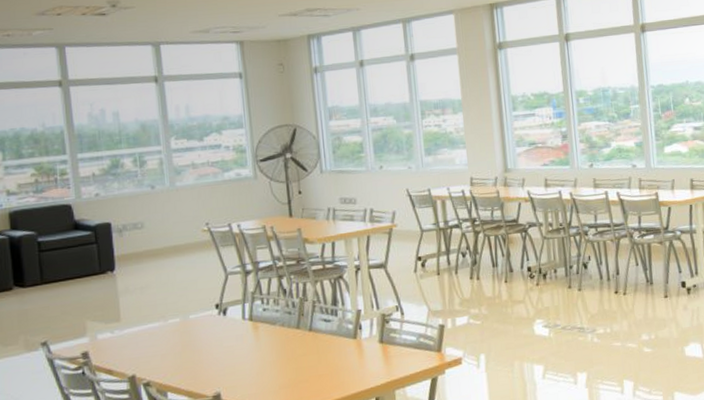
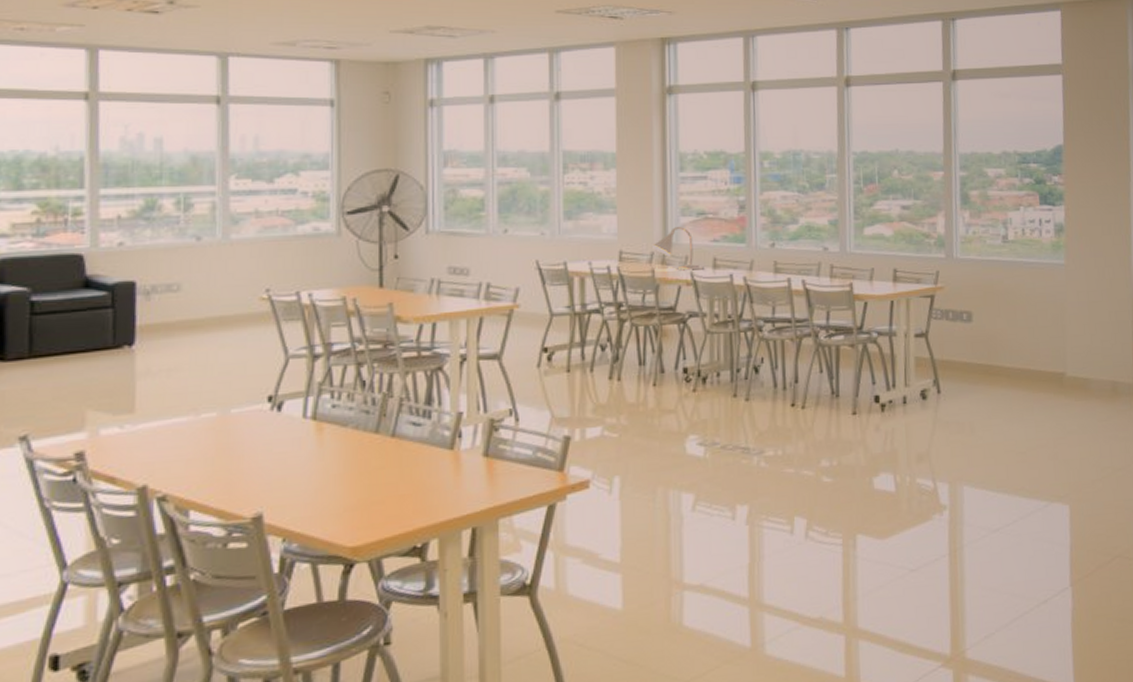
table lamp: none [496,155,539,190] -> present [653,227,706,271]

